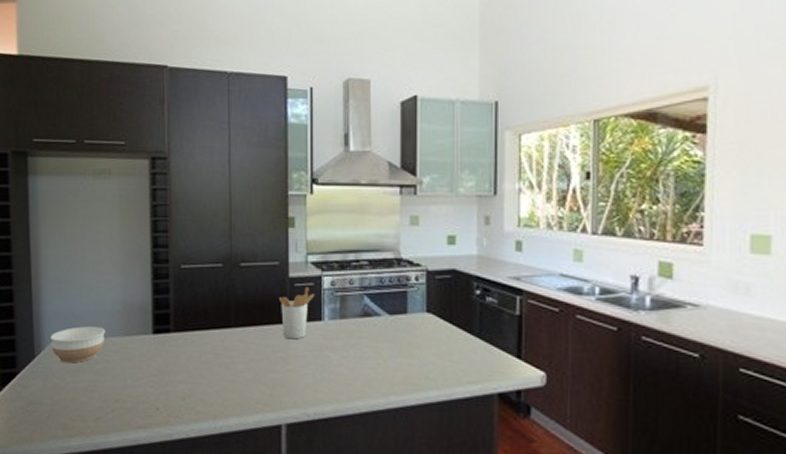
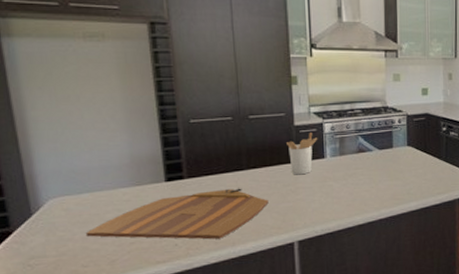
bowl: present [51,326,106,363] -> none [49,180,114,217]
cutting board: none [77,348,256,408] -> present [85,188,269,240]

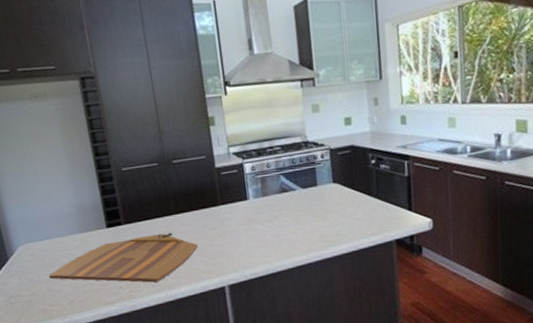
utensil holder: present [285,132,318,175] -> none [208,174,240,218]

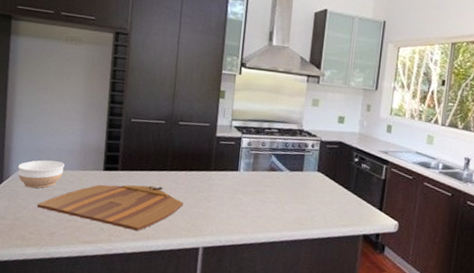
bowl: none [19,228,66,261] -> present [18,160,65,189]

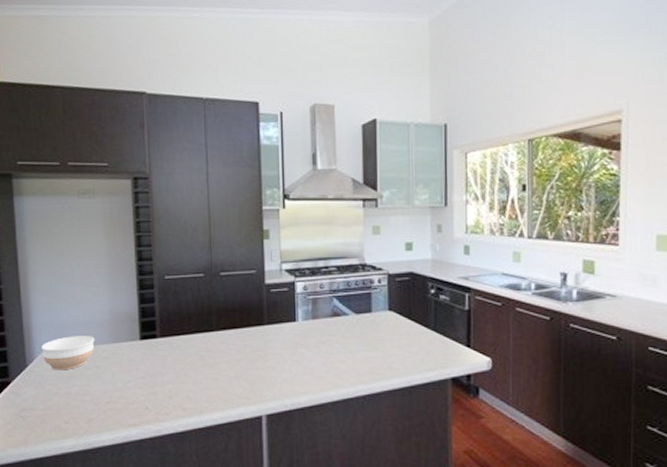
cutting board: present [37,184,183,231] -> none [69,351,237,405]

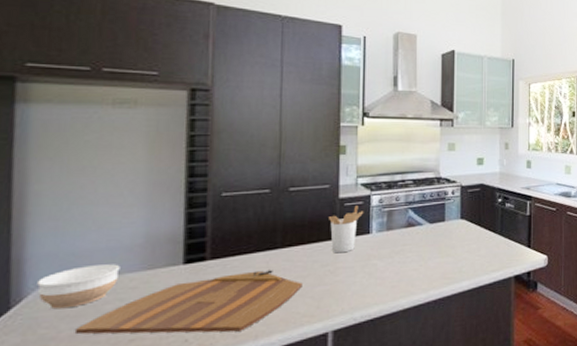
cutting board: none [69,351,237,405] -> present [74,270,303,335]
utensil holder: none [256,292,290,339] -> present [328,206,364,254]

